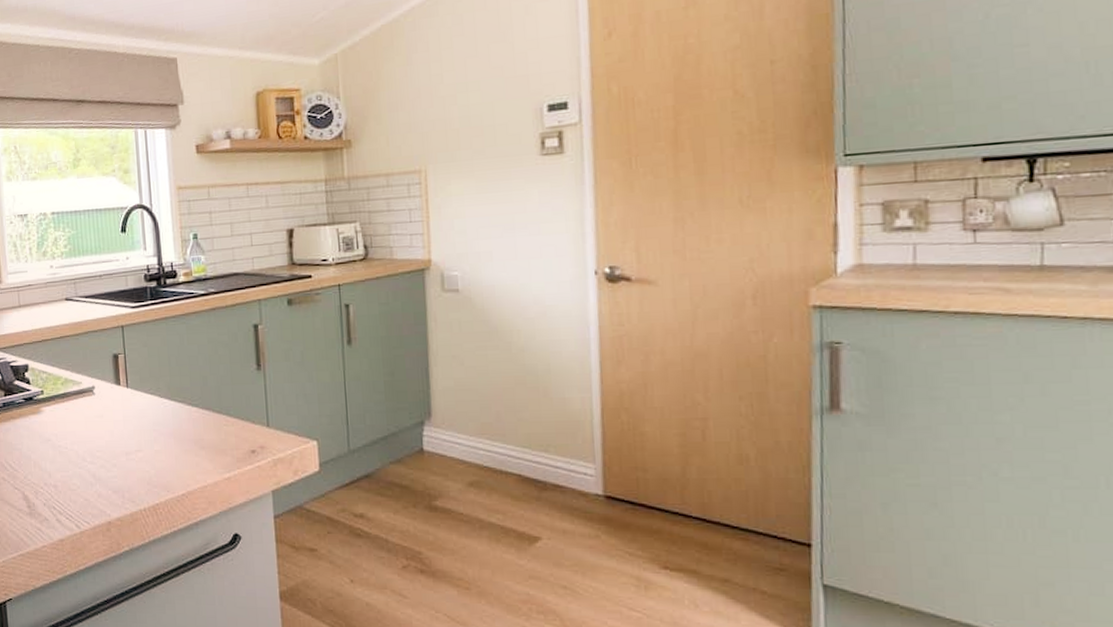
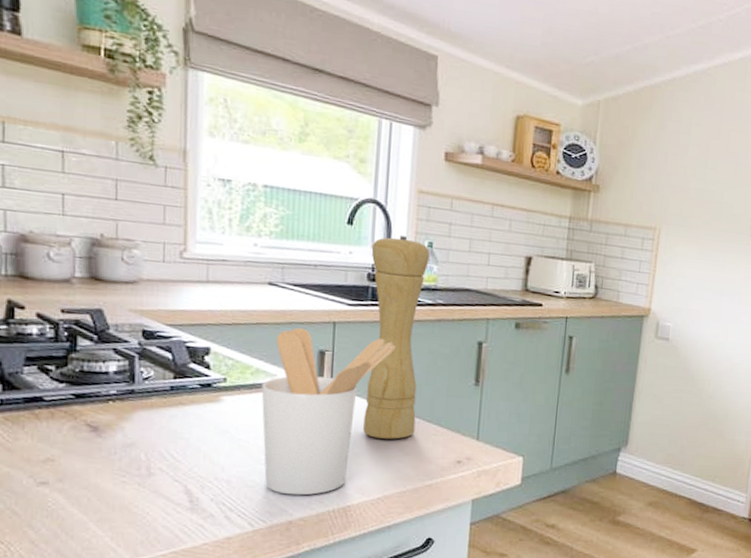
utensil holder: none [71,335,178,496] -> present [261,327,396,496]
pepper mill: none [144,233,207,434] -> present [363,235,431,439]

